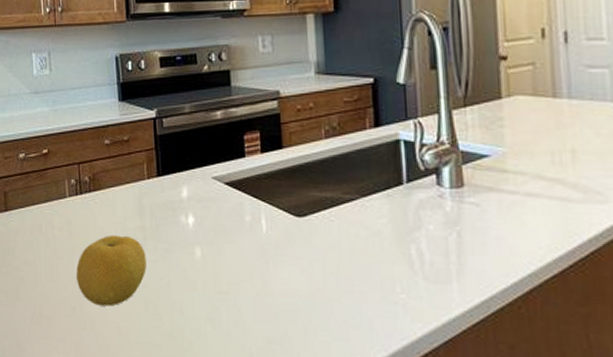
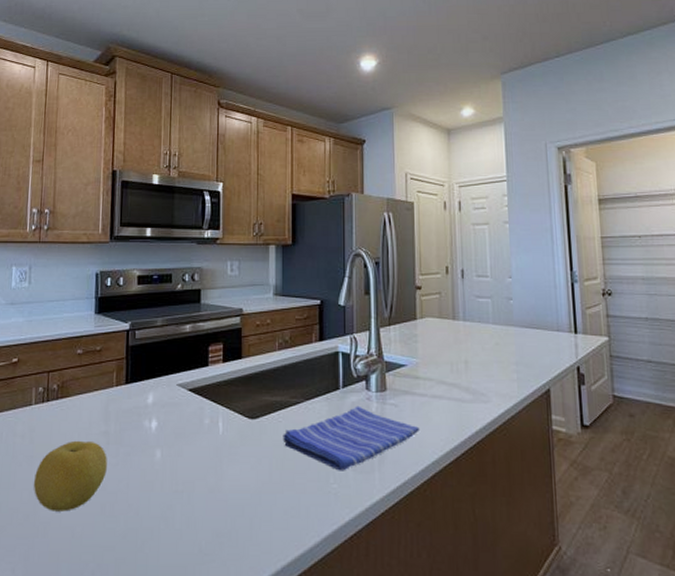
dish towel: none [336,204,511,280] -> present [283,406,420,471]

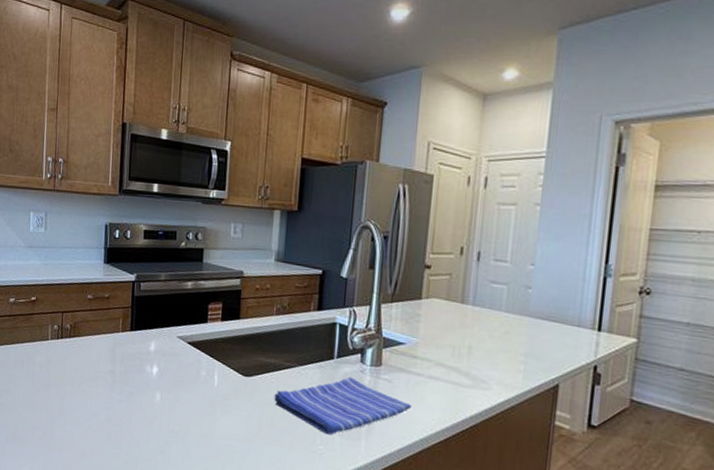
fruit: present [34,440,107,512] -> none [50,375,113,435]

